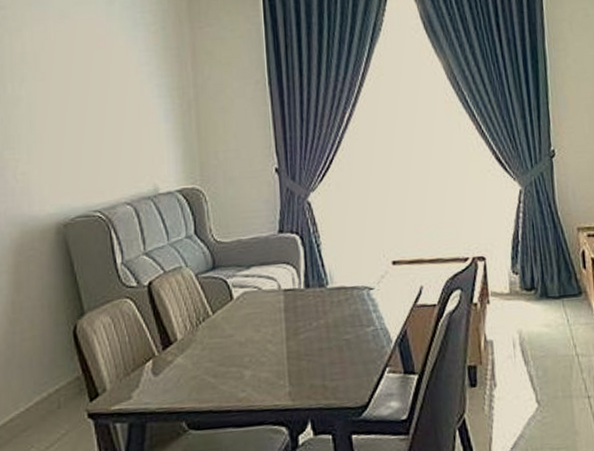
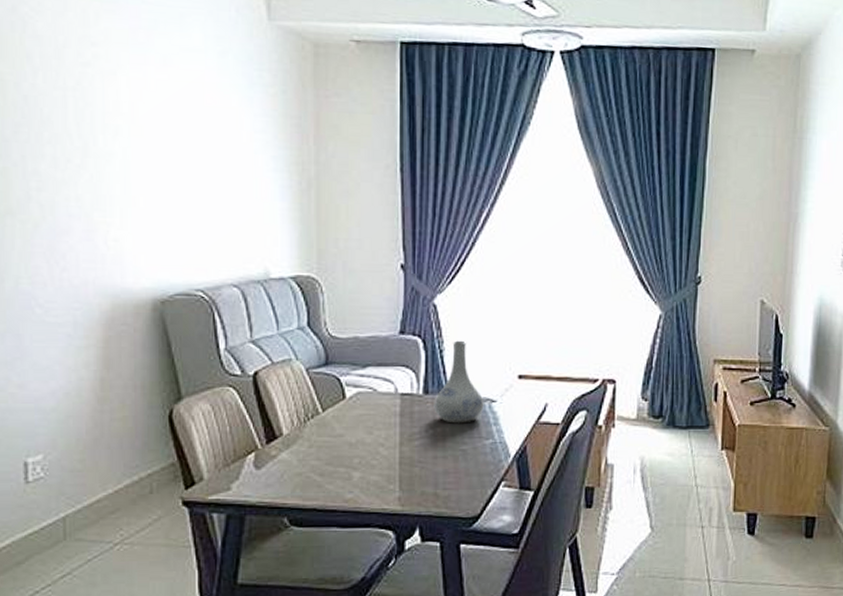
vase: none [315,233,363,314] -> present [434,340,484,423]

